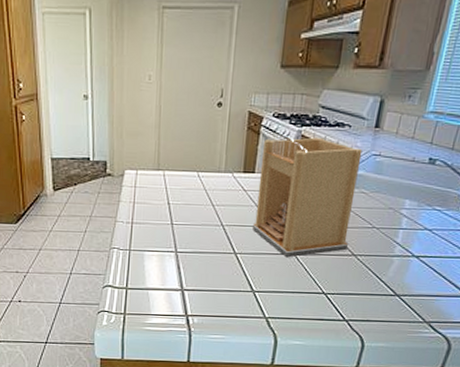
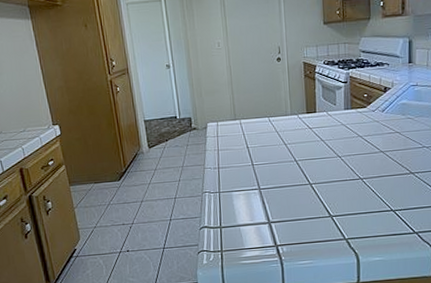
architectural model: present [253,131,363,258] -> none [319,76,406,183]

